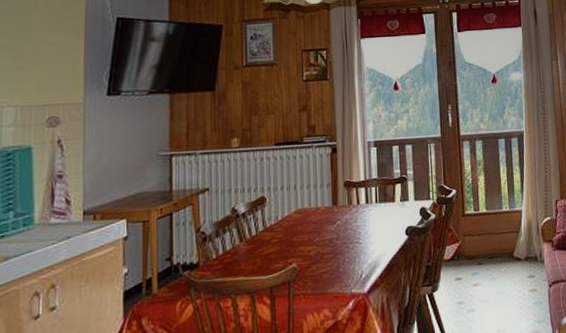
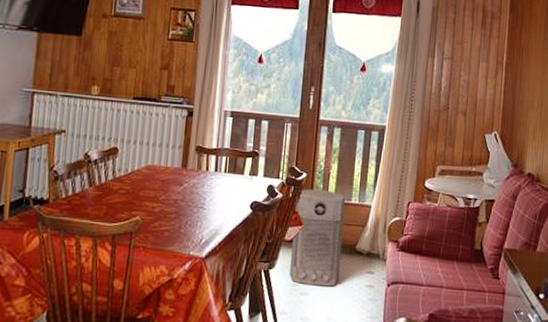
air purifier: none [449,202,503,301] -> present [289,189,346,287]

